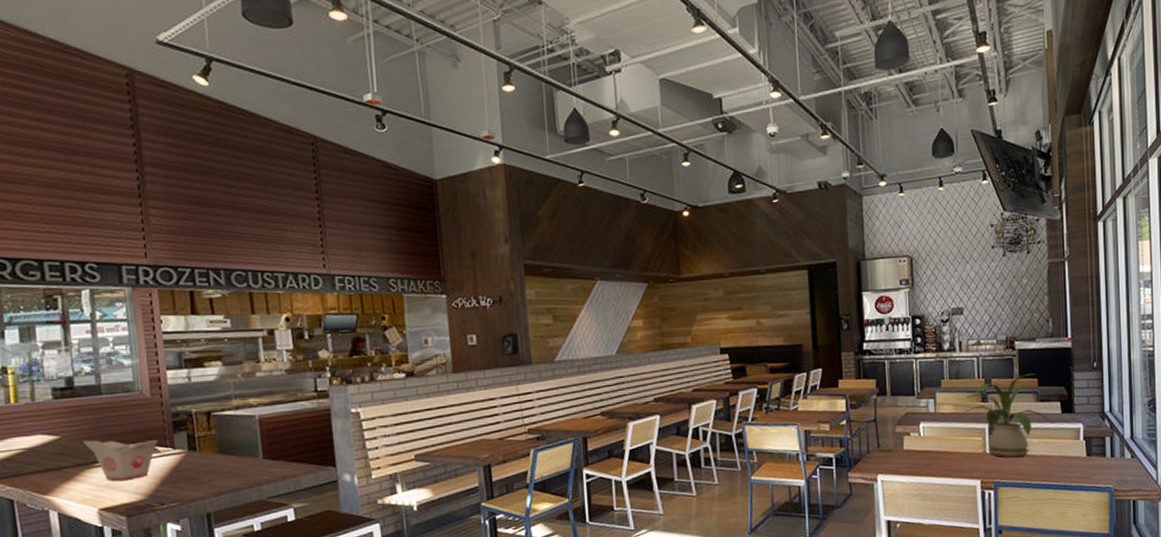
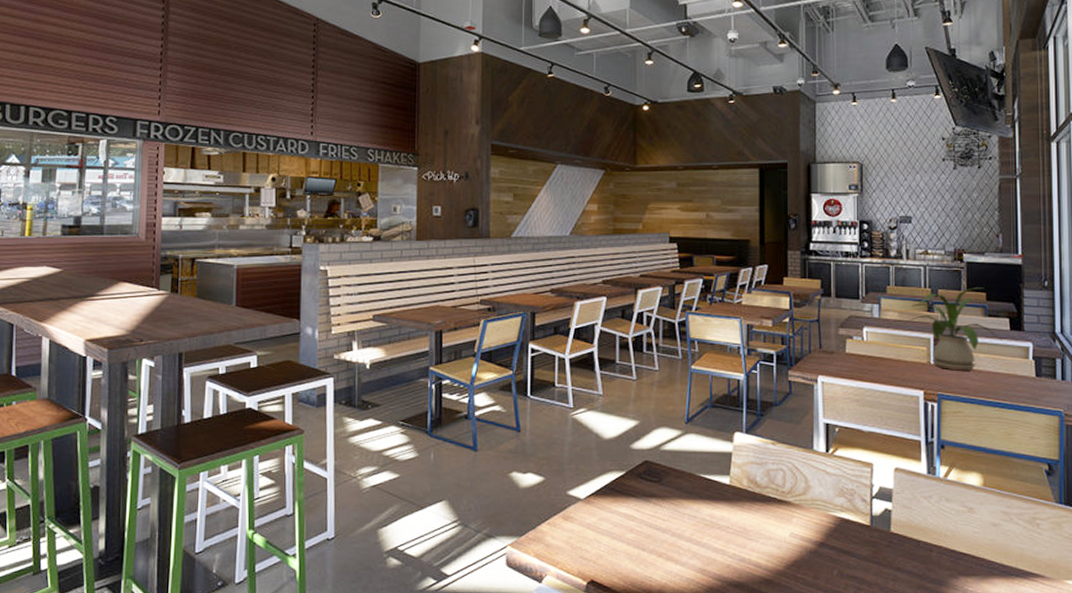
takeout container: present [82,440,162,482] -> none [80,275,148,316]

